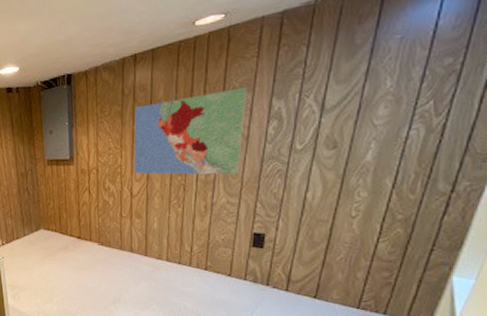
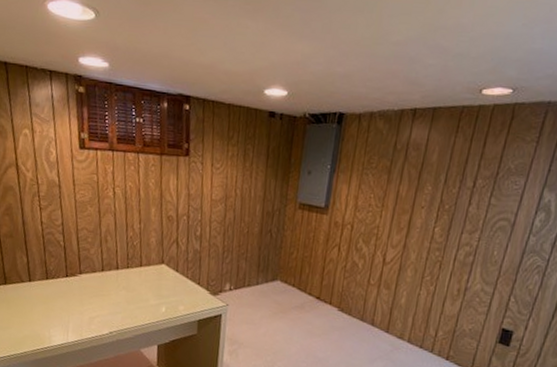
map: present [133,87,247,175] -> none [391,165,522,261]

